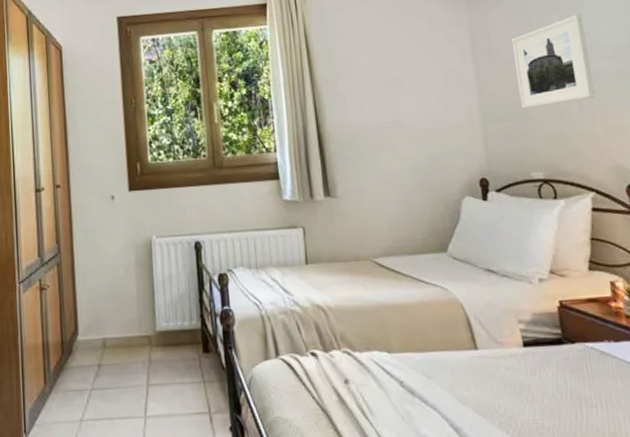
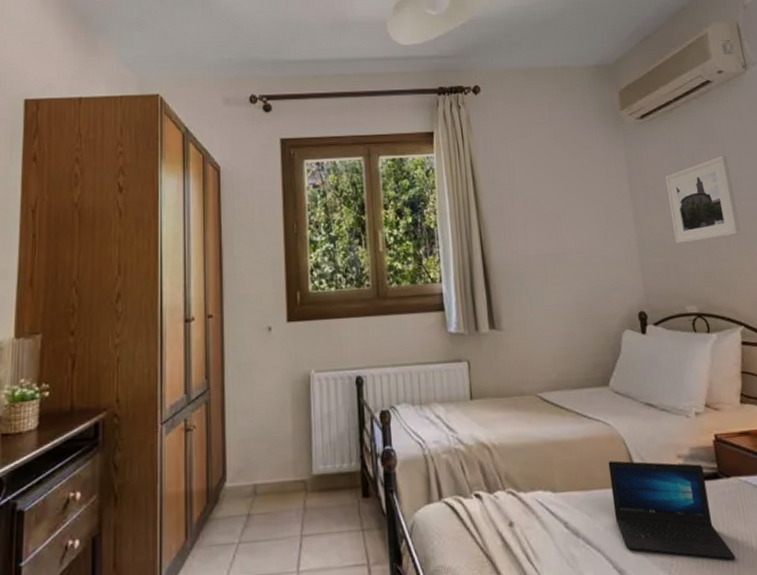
laptop: none [445,324,579,423] -> present [608,460,736,560]

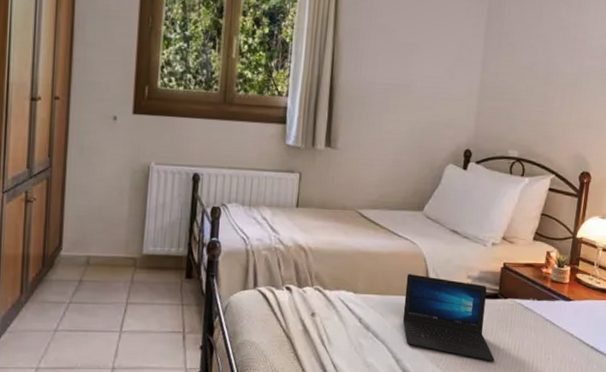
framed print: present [665,155,740,245] -> none [515,11,586,92]

